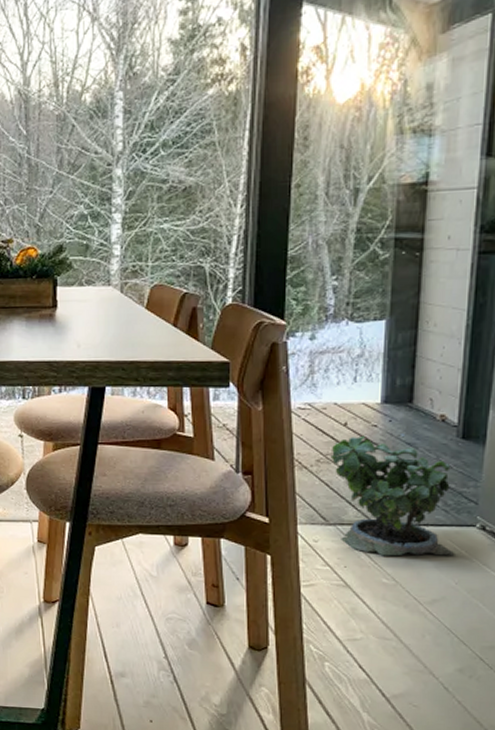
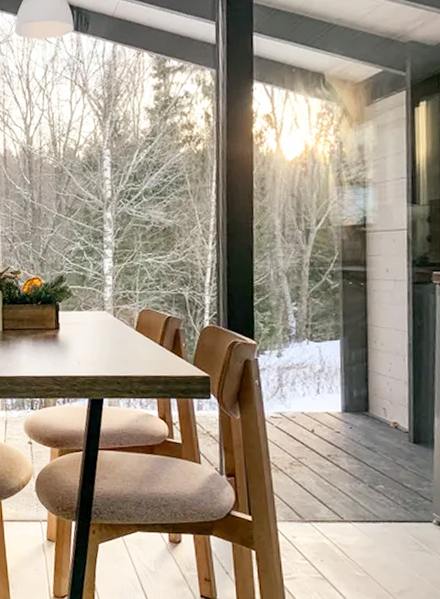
potted plant: present [330,433,455,556] -> none [302,439,417,551]

